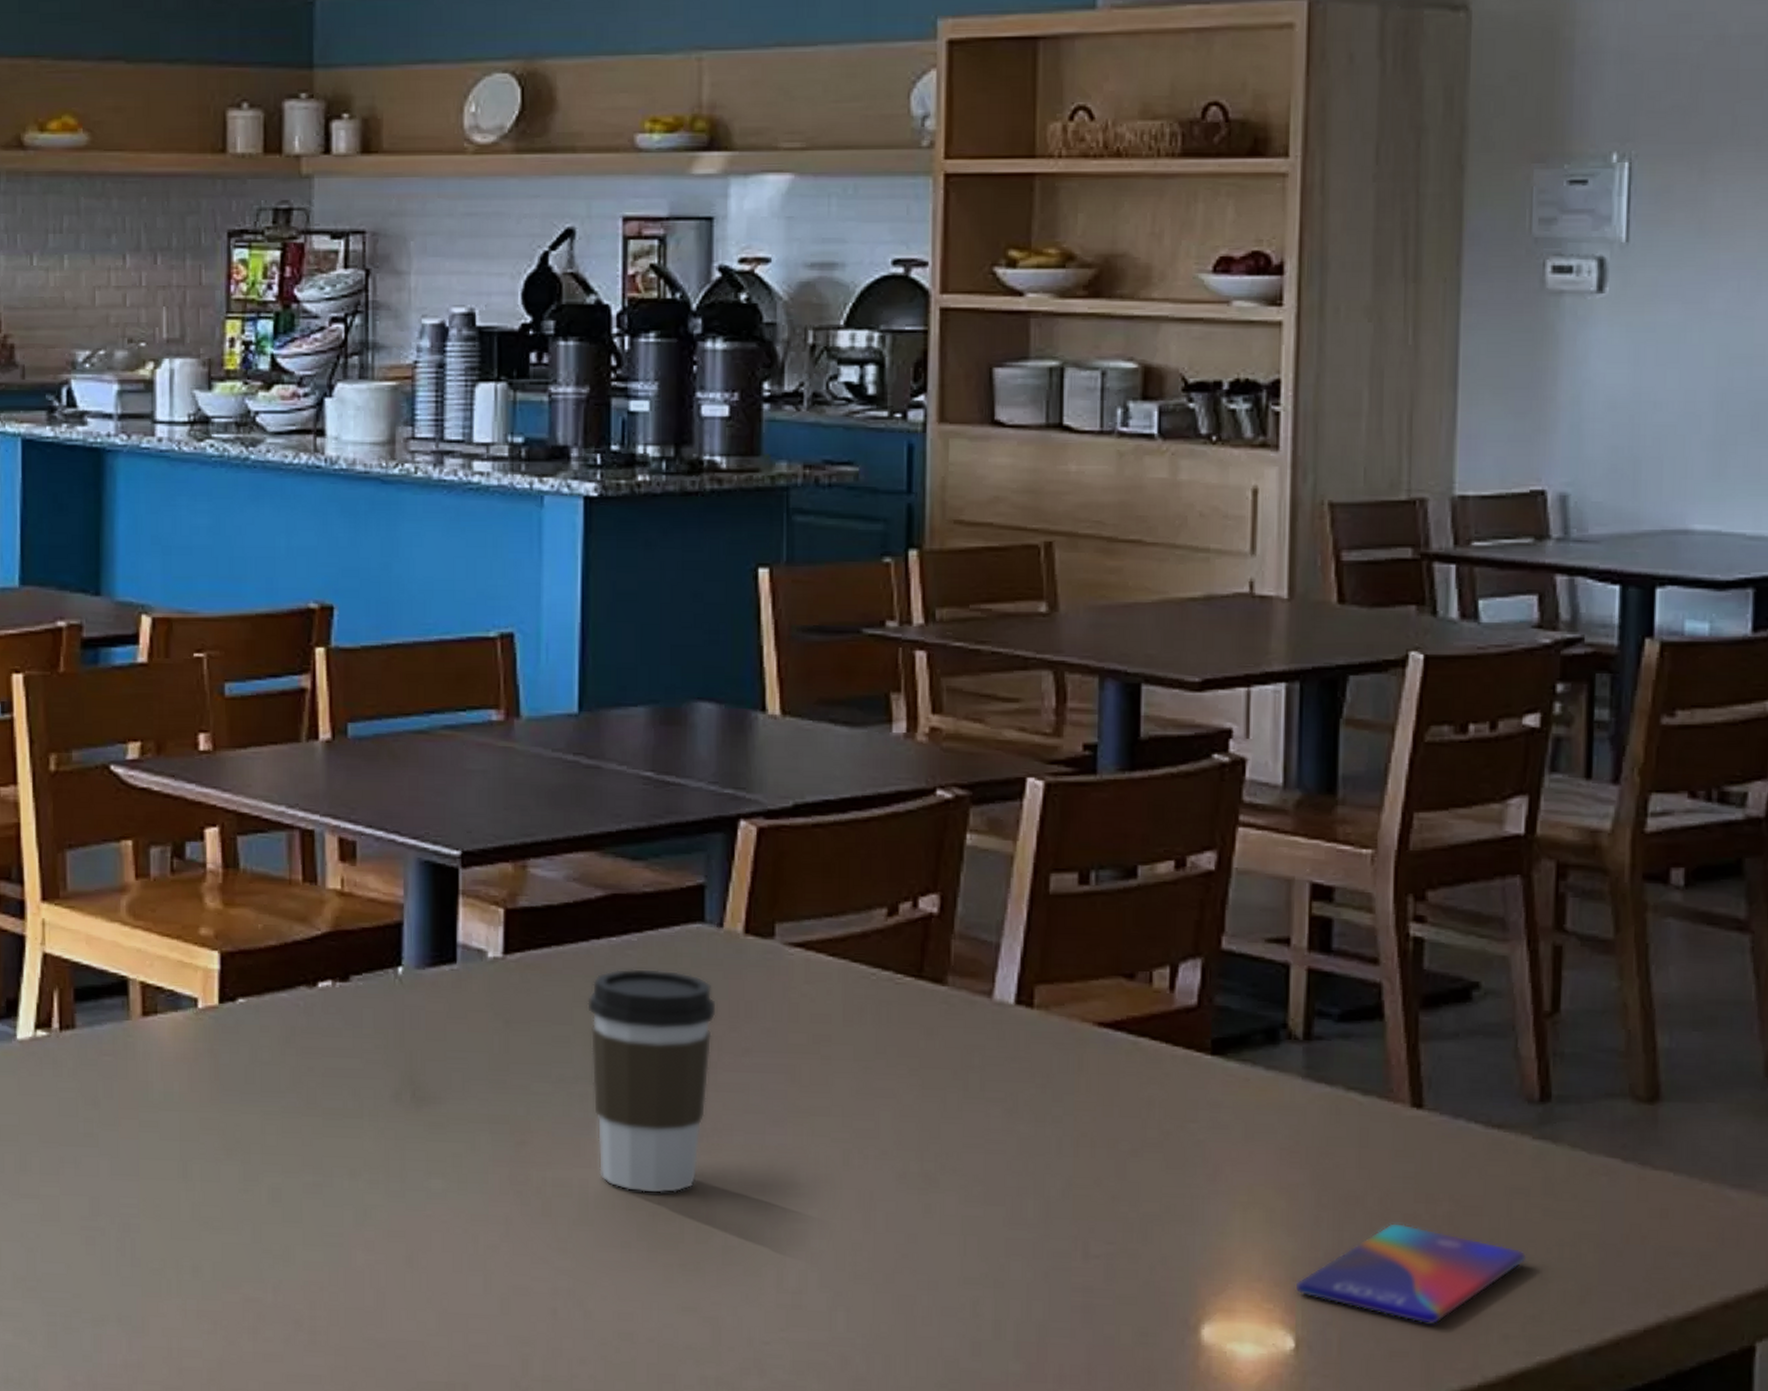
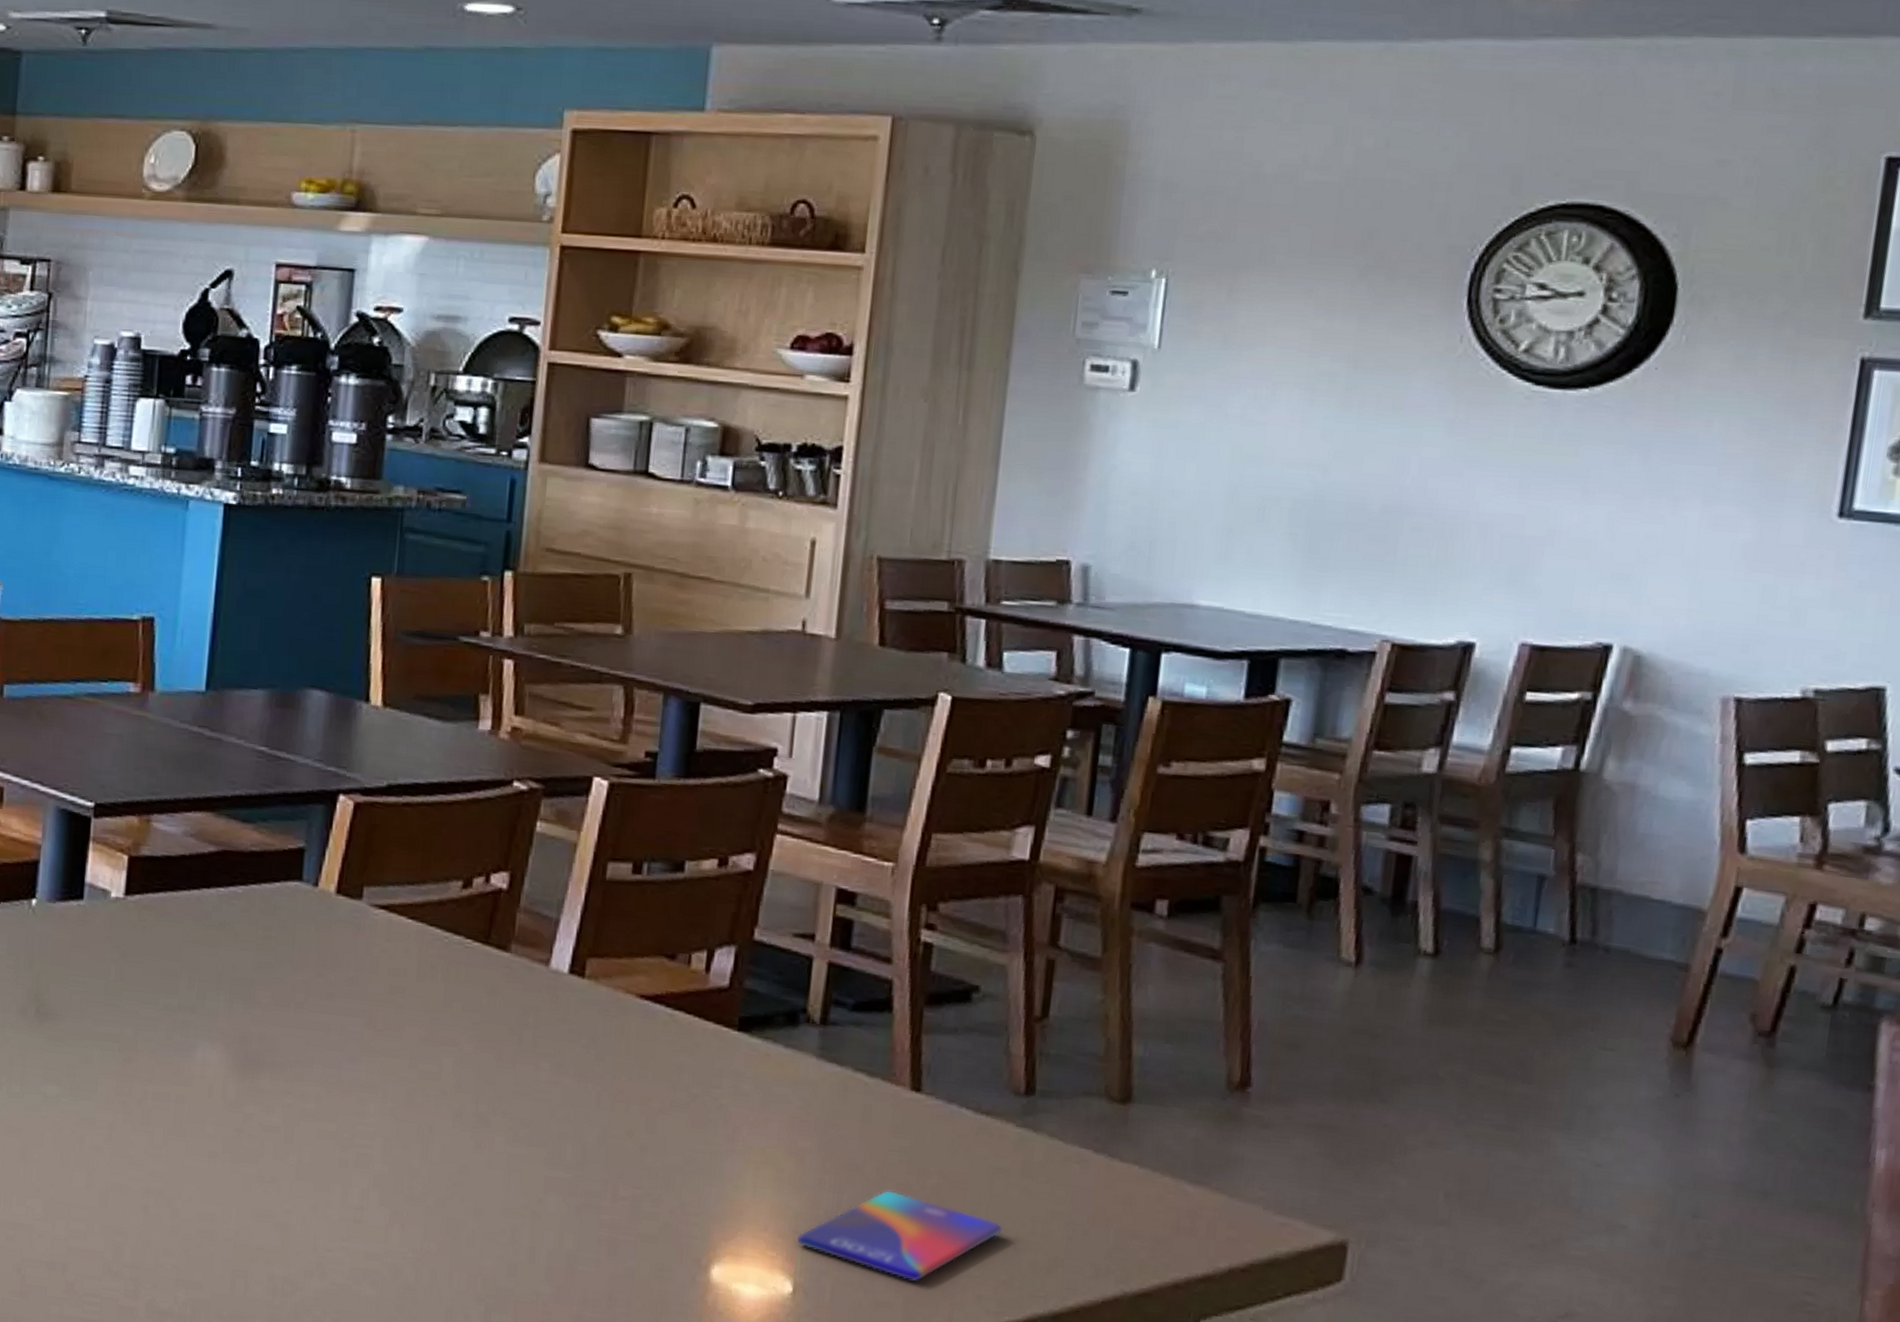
coffee cup: present [587,968,718,1194] -> none [193,915,308,1114]

